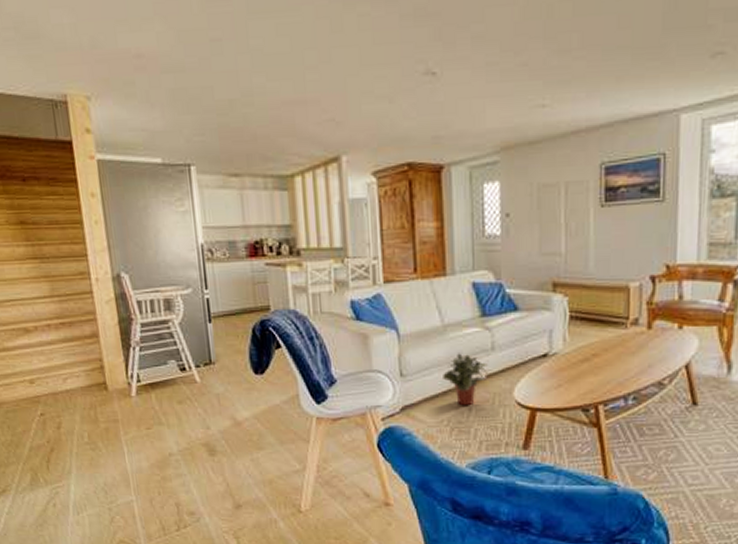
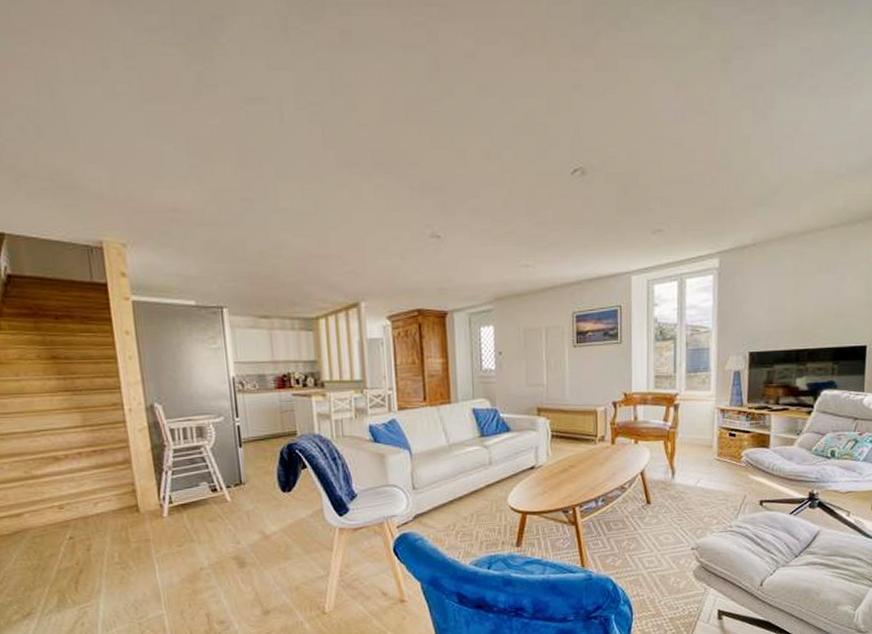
potted plant: present [443,353,491,406] -> none [449,468,489,513]

